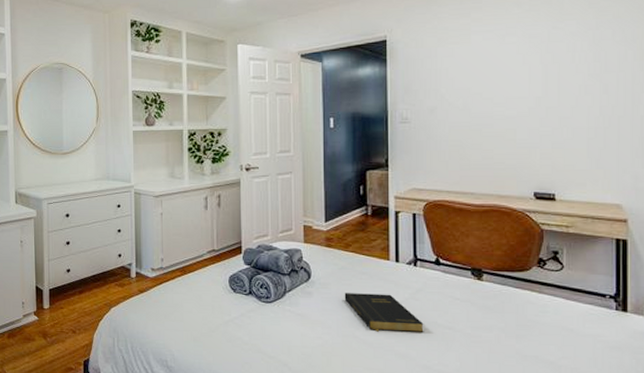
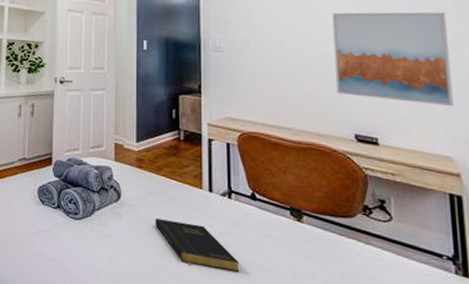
wall art: none [518,63,627,156] -> present [332,12,454,106]

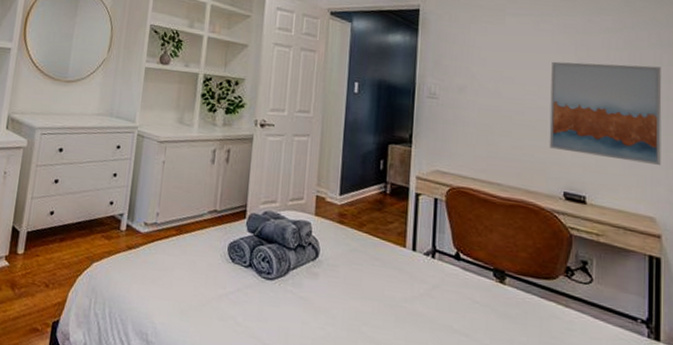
book: present [155,218,240,272] -> none [353,279,439,337]

